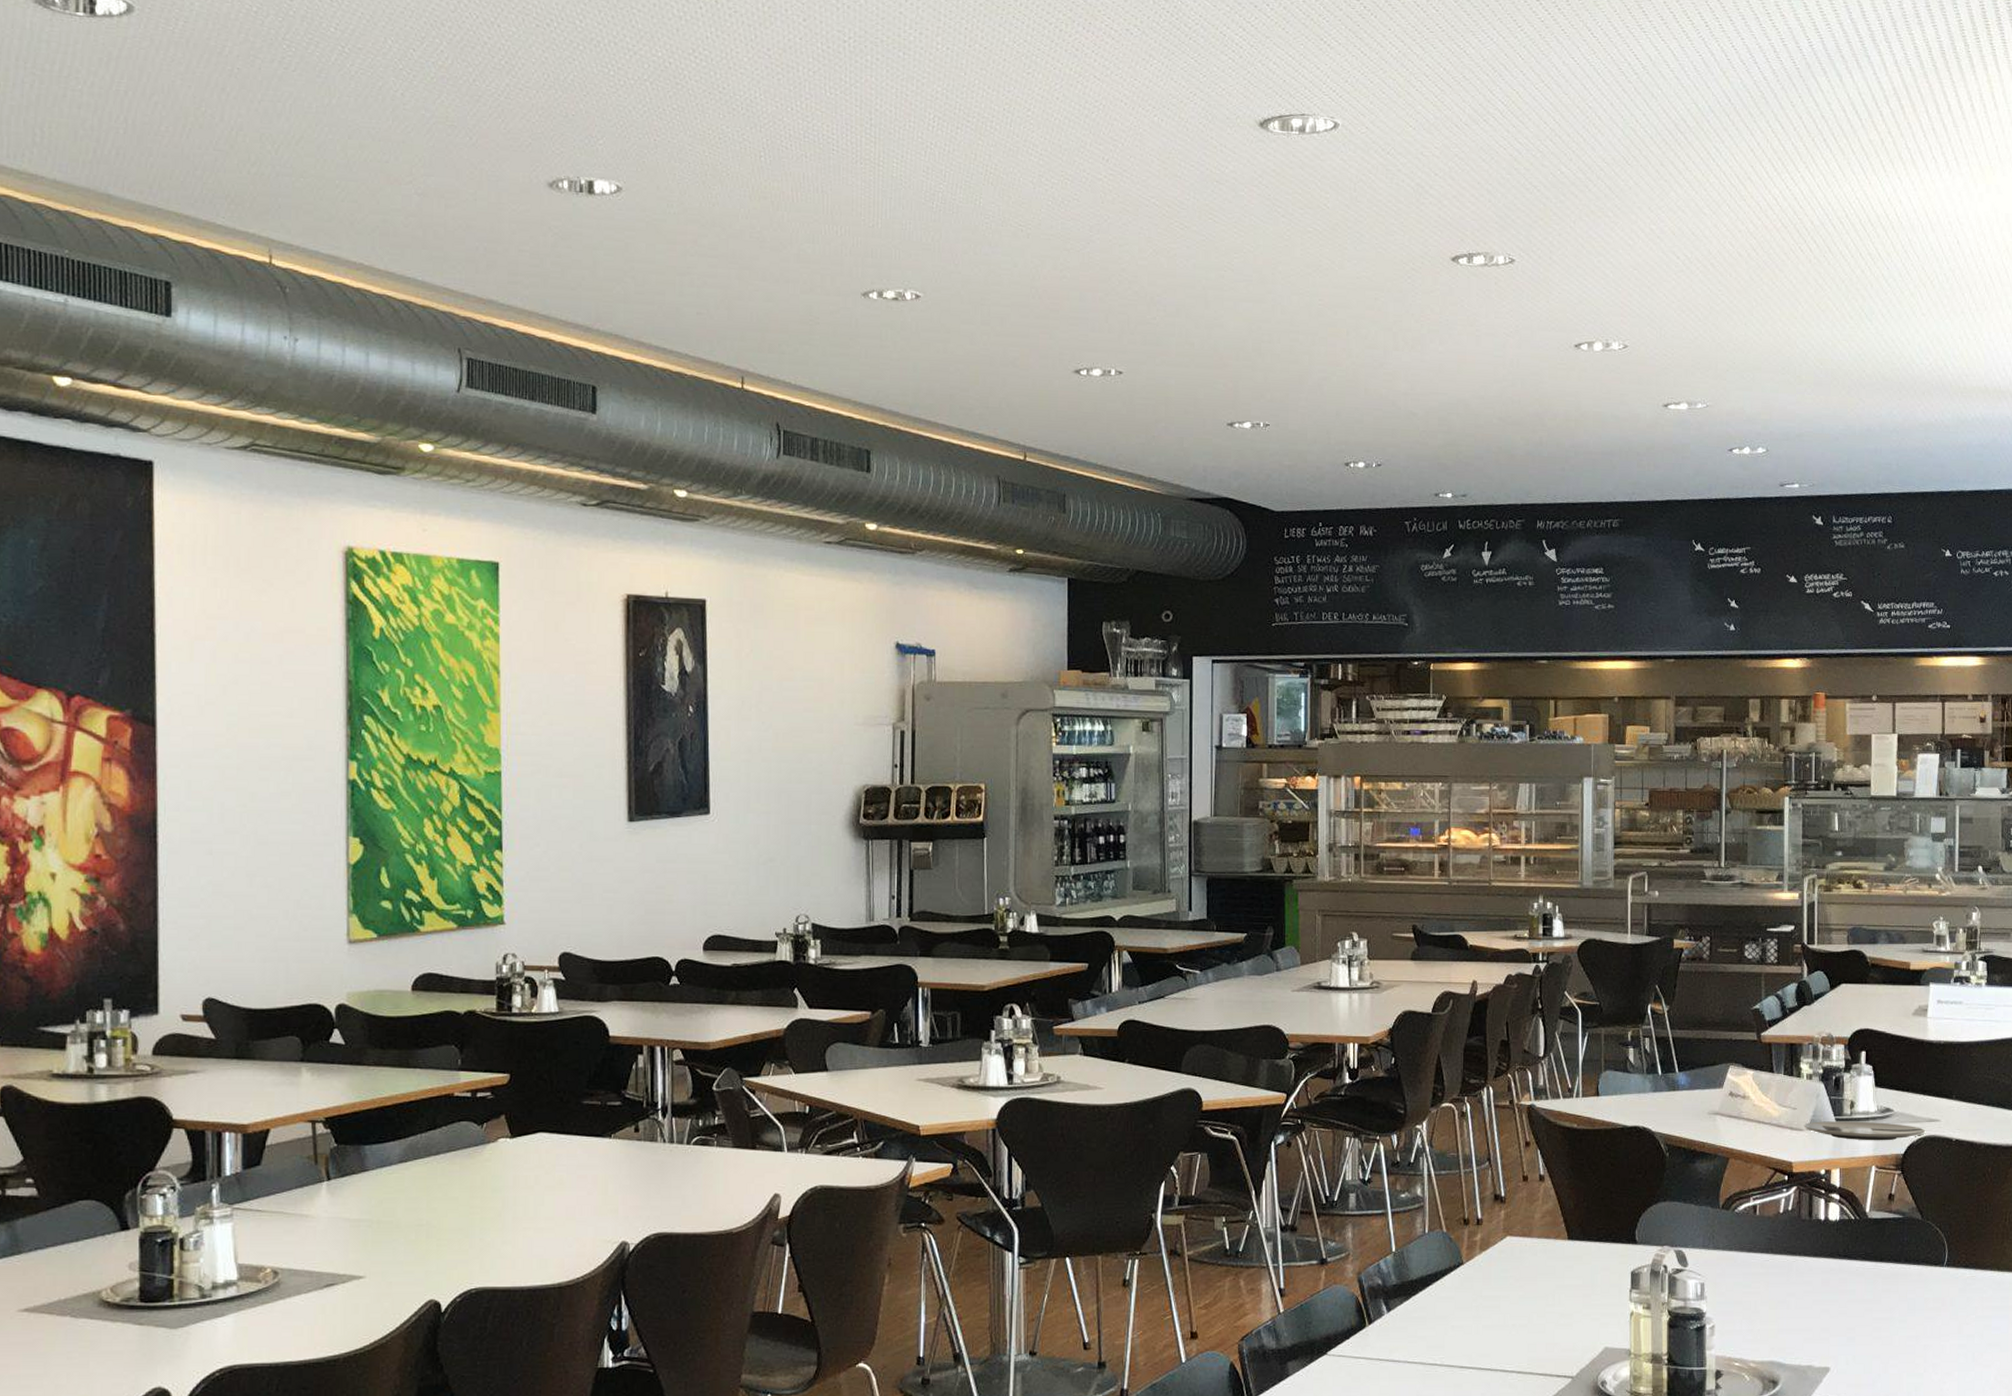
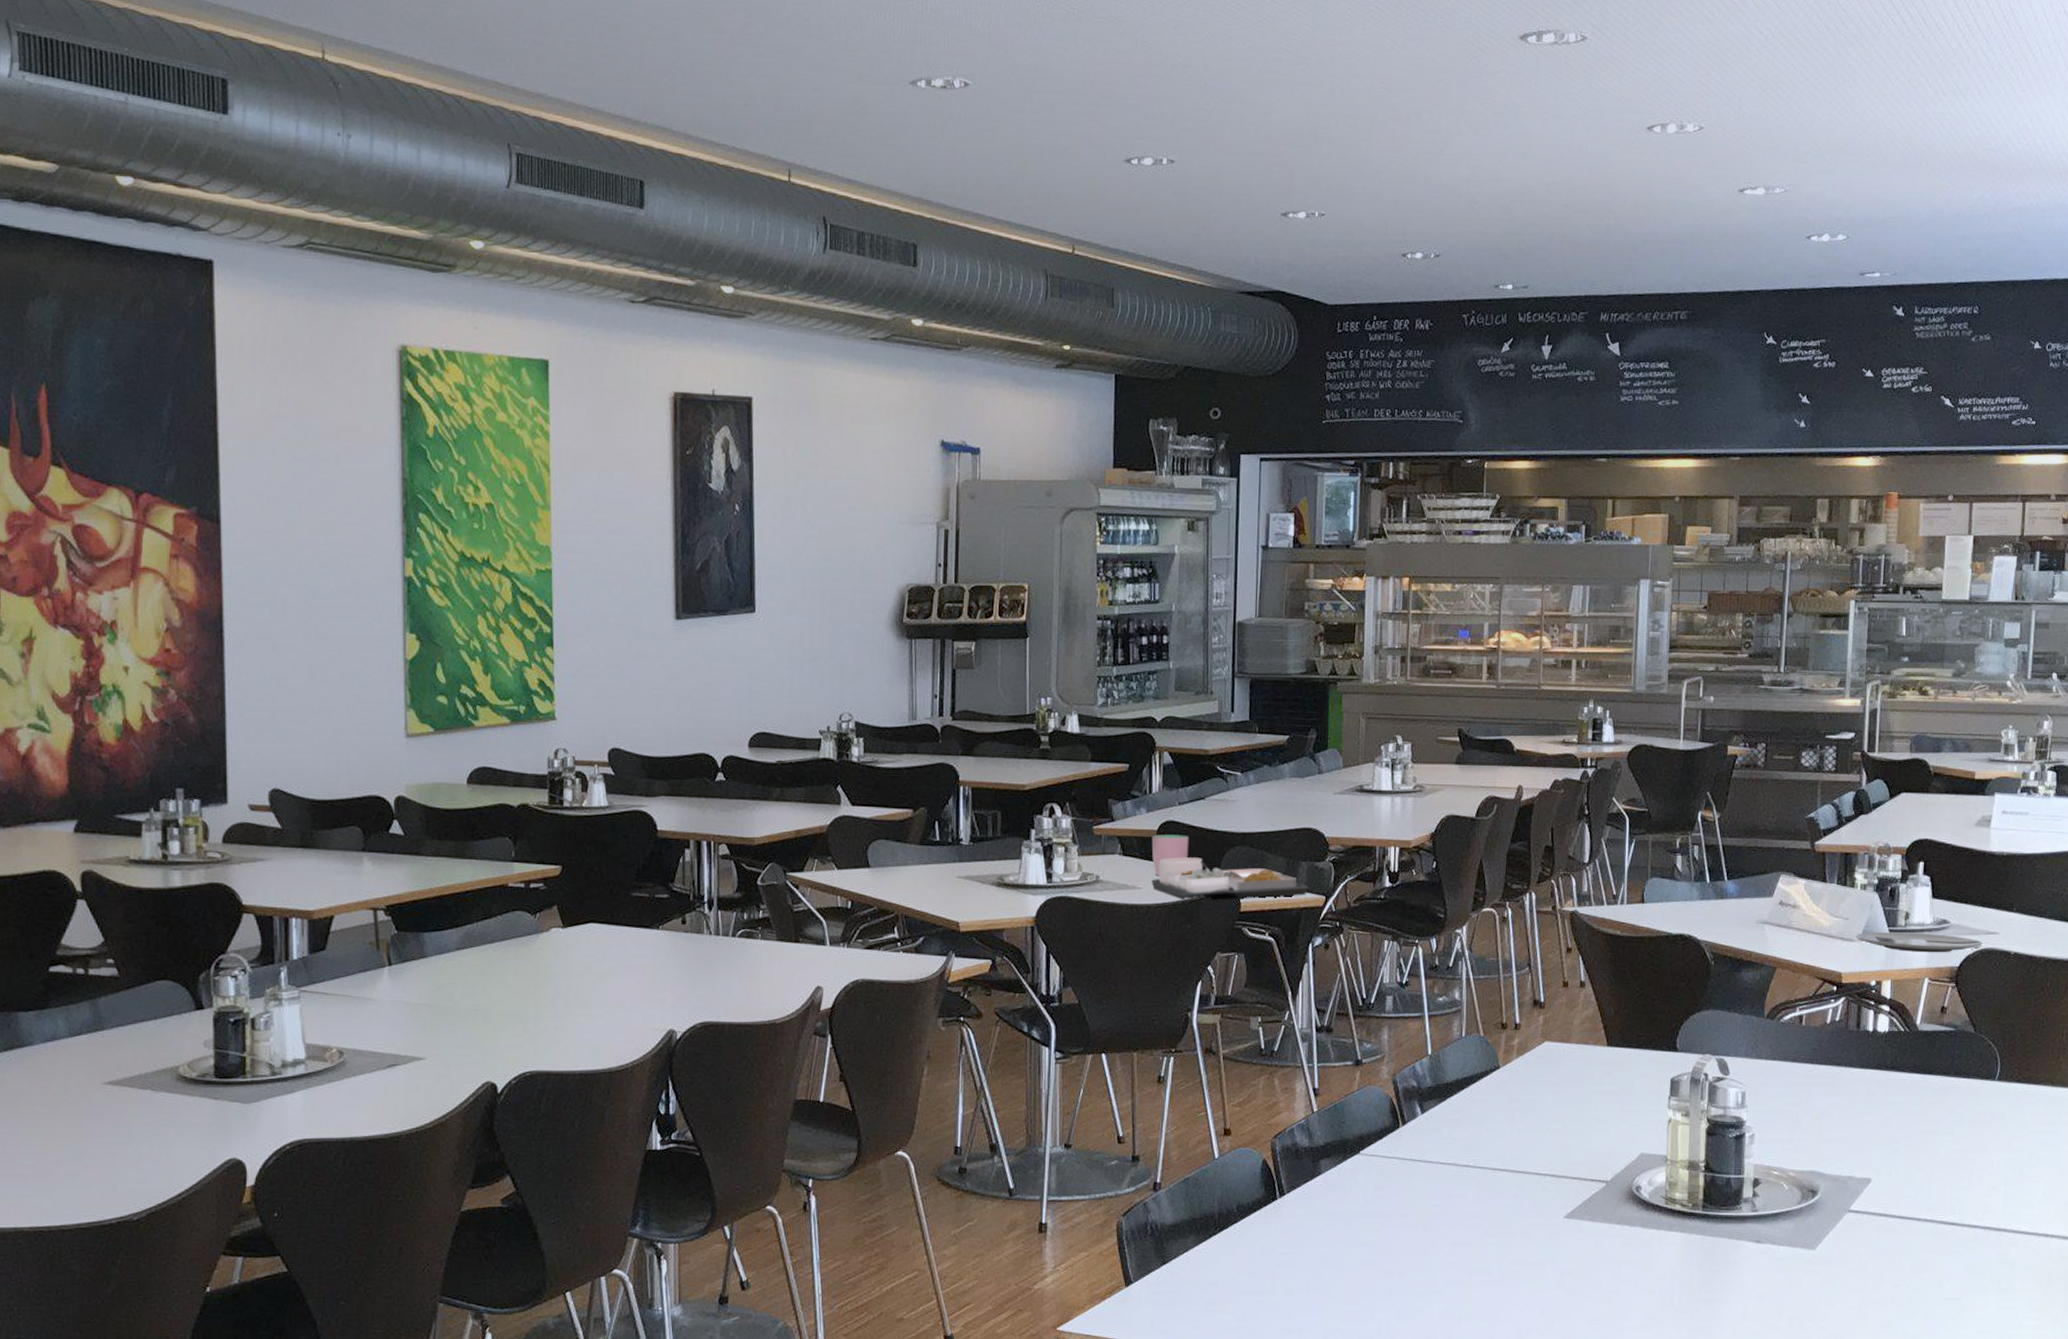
cup: none [1112,1034,1150,1076] -> present [1151,834,1189,877]
food tray: none [1113,1056,1270,1101] -> present [1151,857,1309,902]

